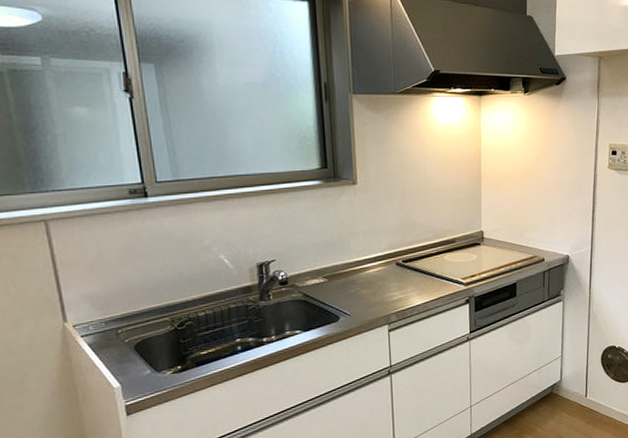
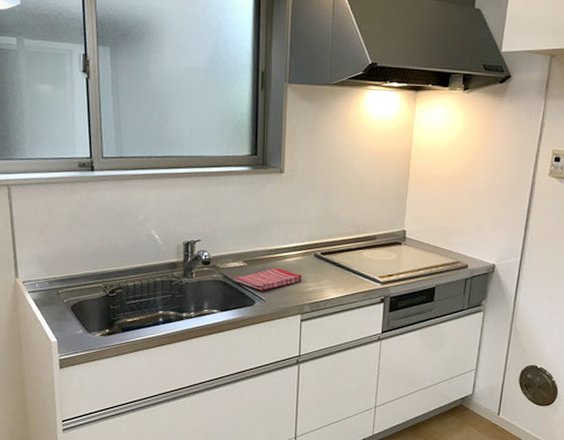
dish towel: none [315,280,386,306] -> present [234,268,302,291]

